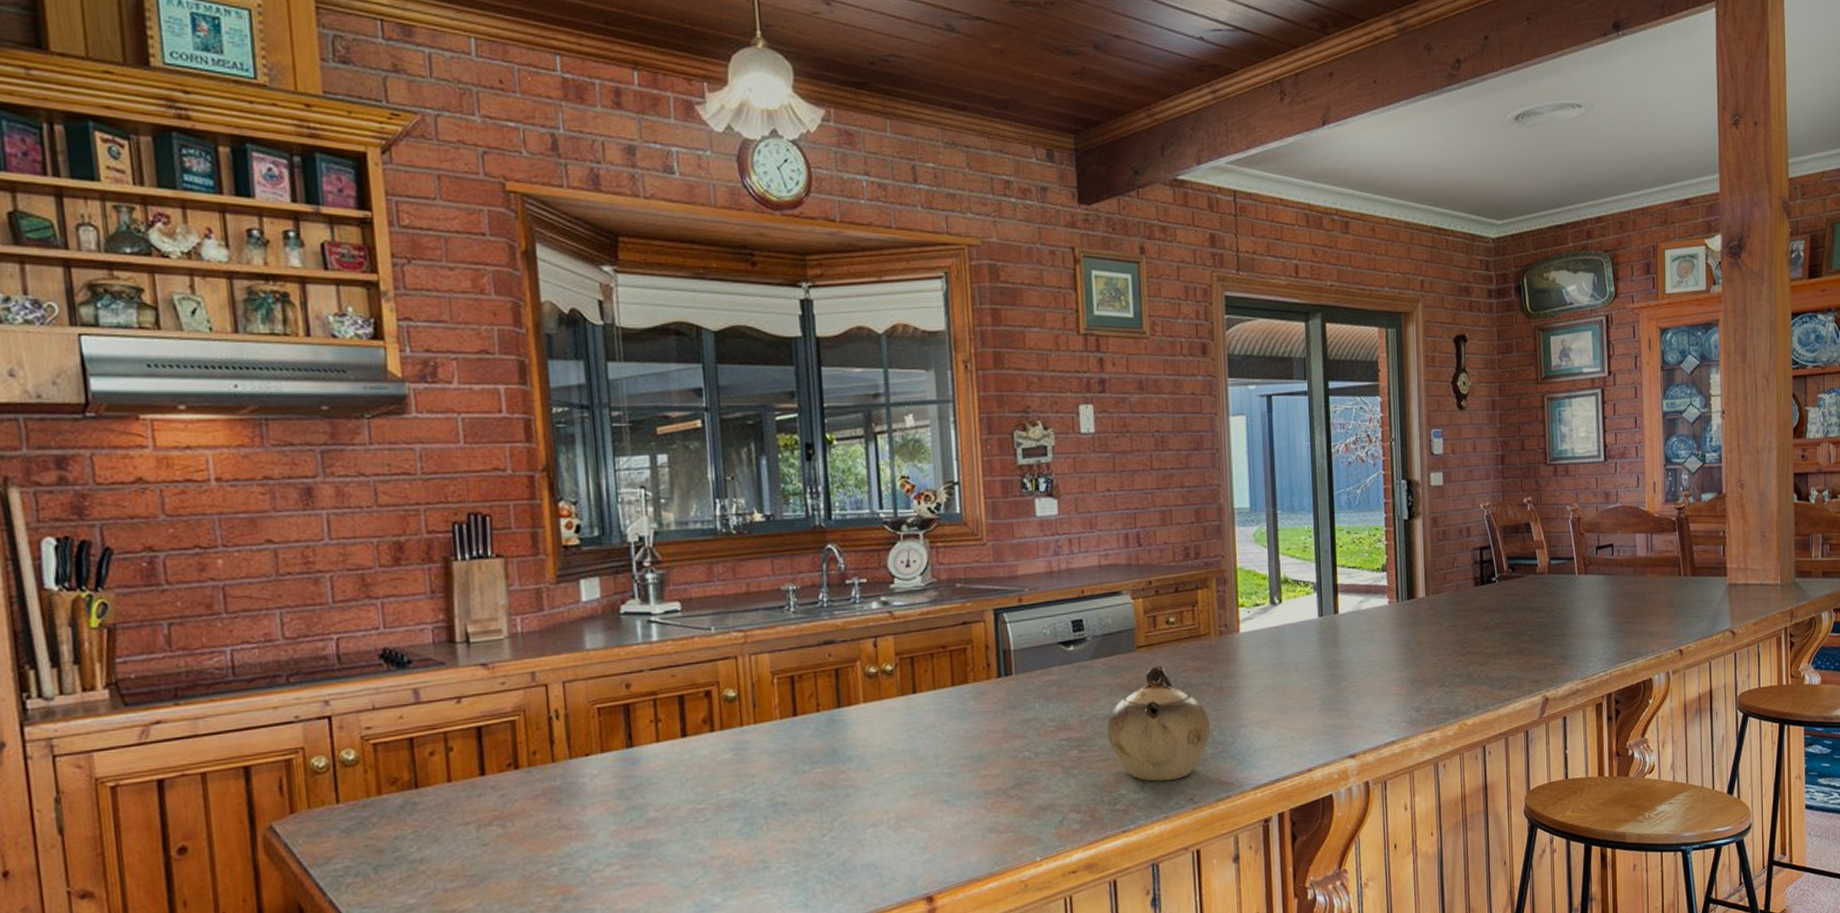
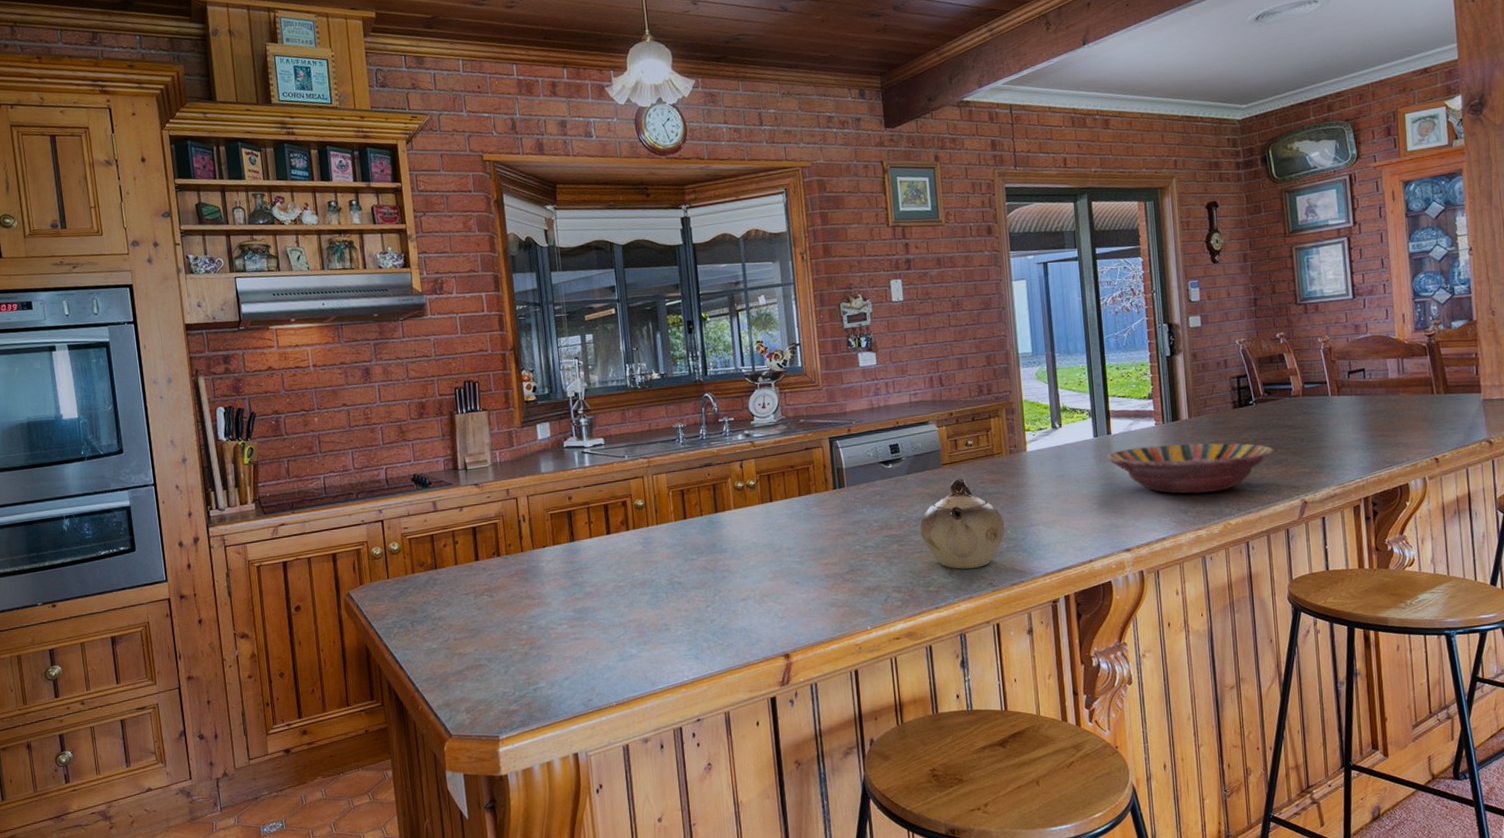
serving bowl: none [1332,626,1516,688] -> present [1106,442,1274,494]

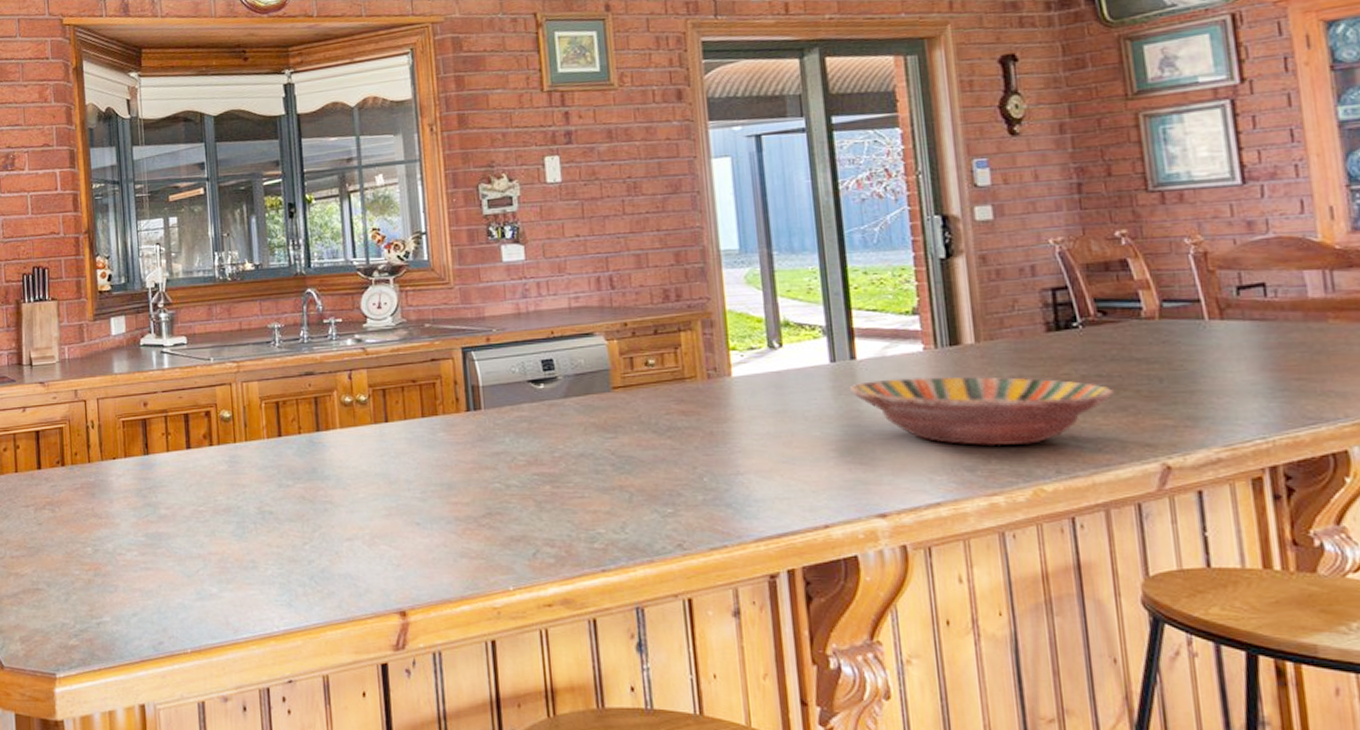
teapot: present [920,478,1005,569] -> none [581,407,701,523]

